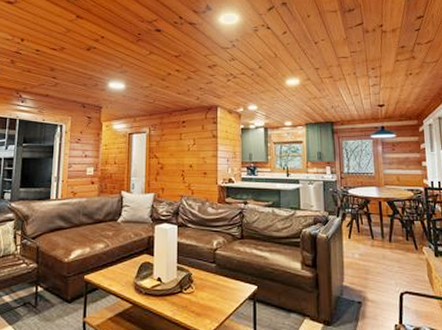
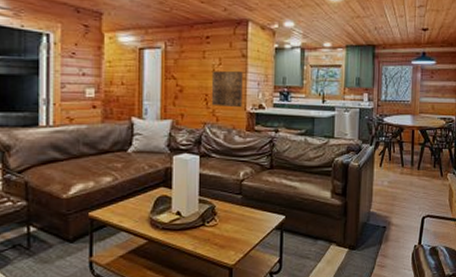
wall art: none [187,149,214,182] -> present [211,70,243,108]

